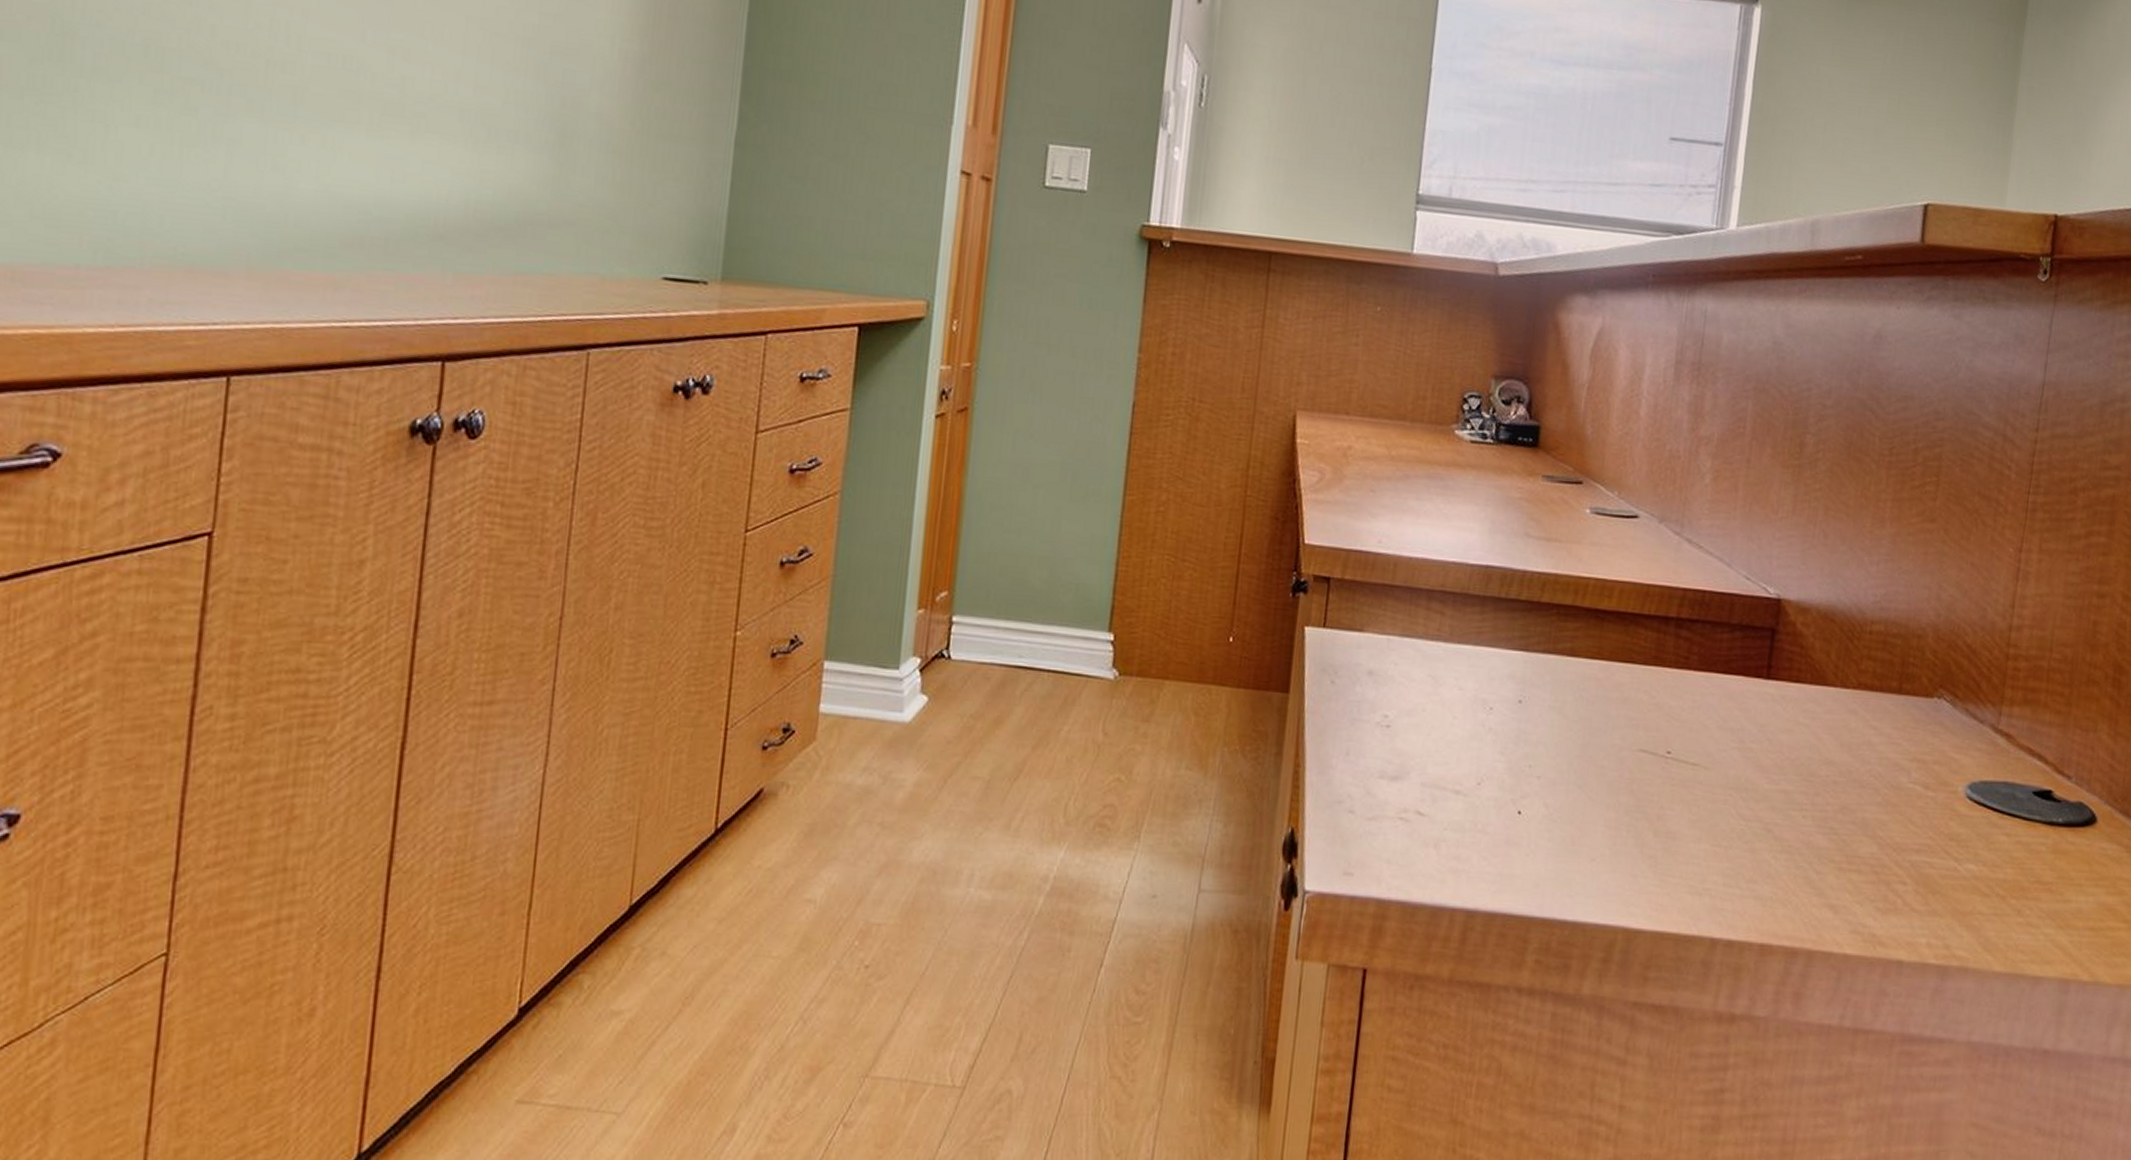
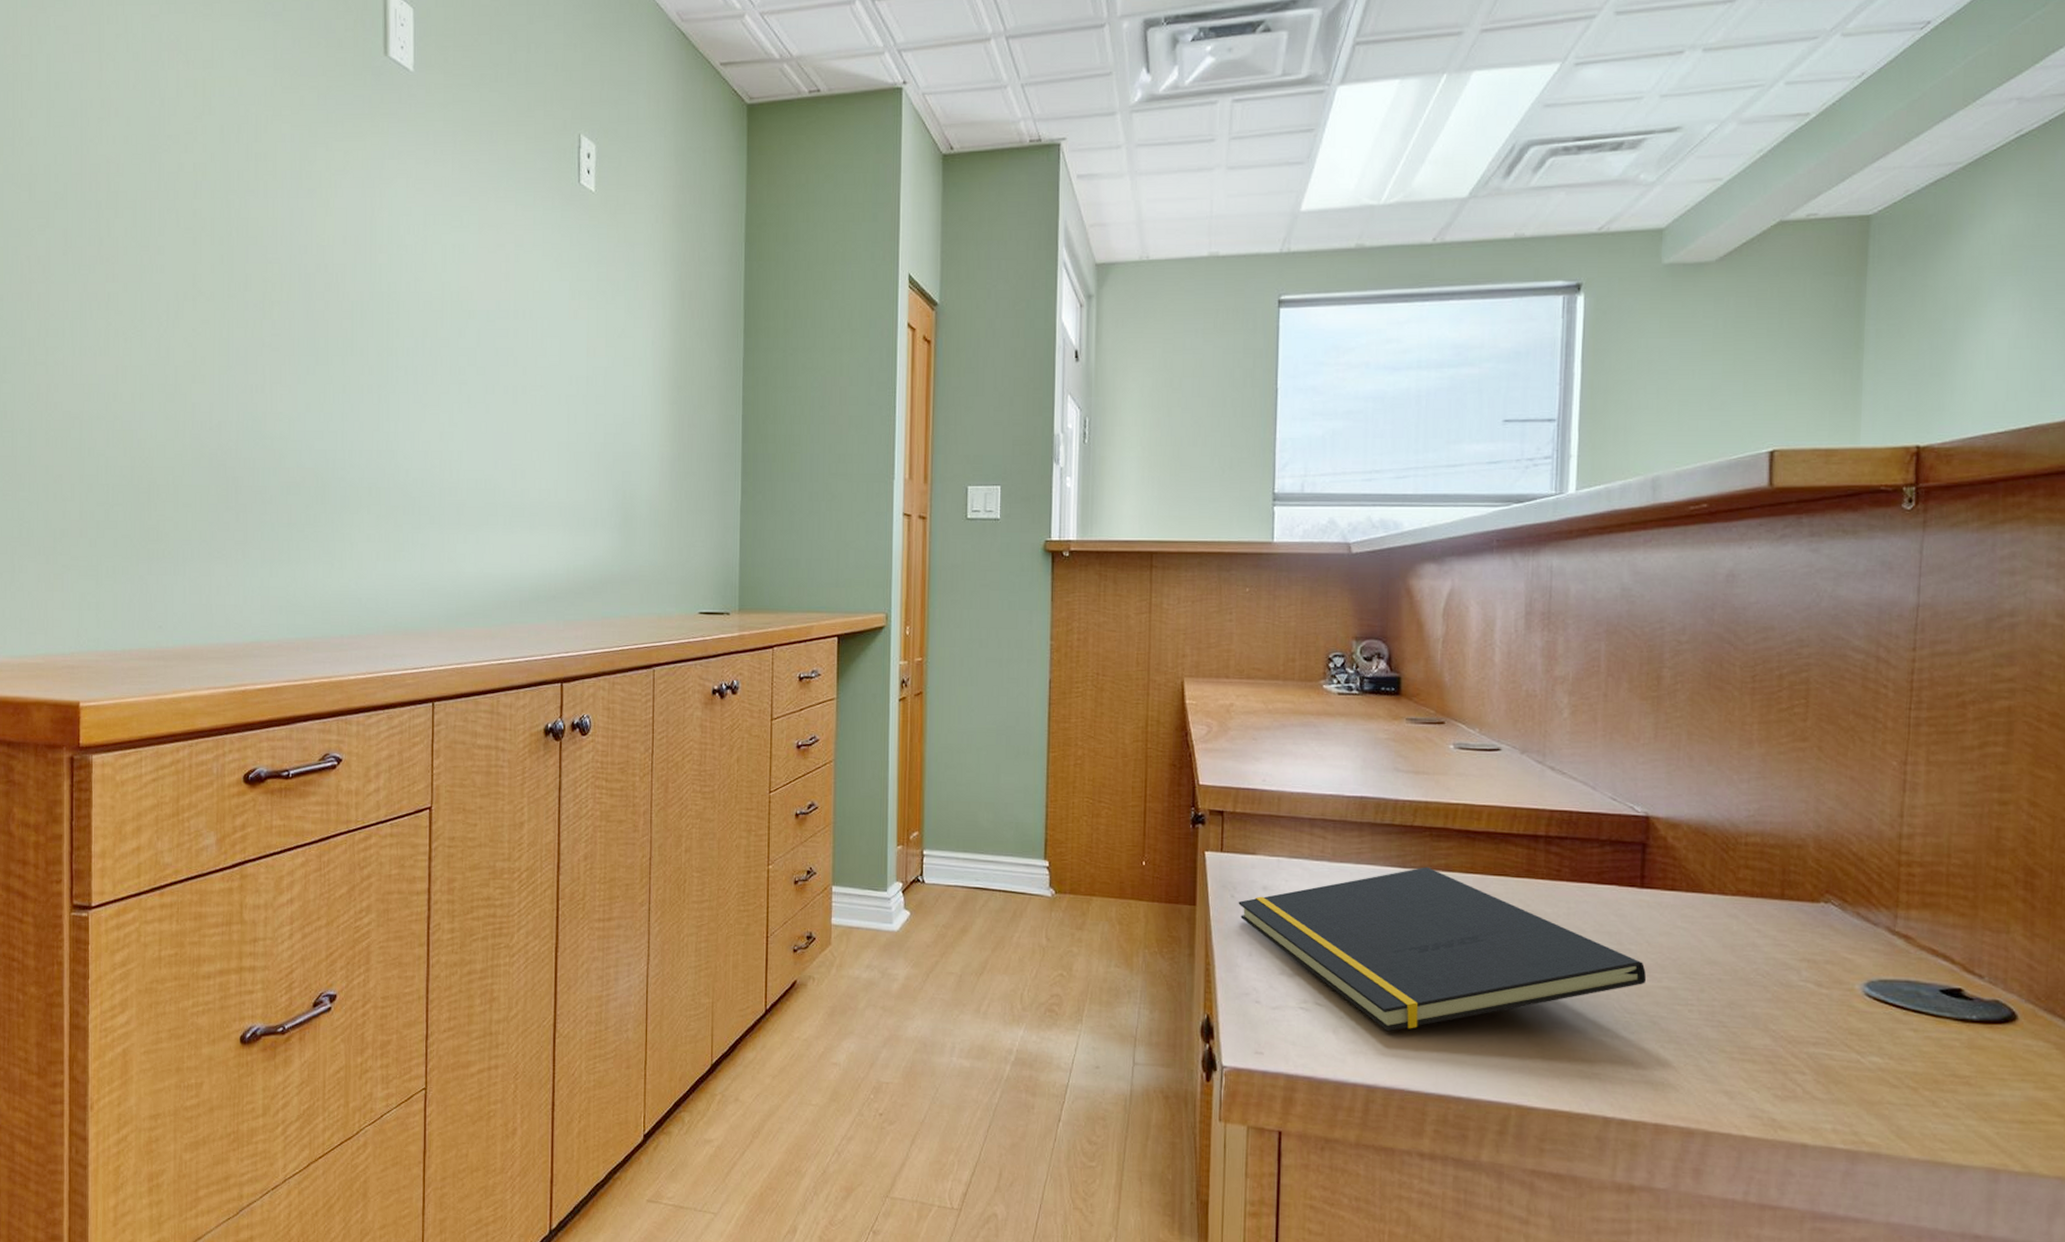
notepad: none [1338,650,1765,845] -> present [1238,867,1646,1032]

